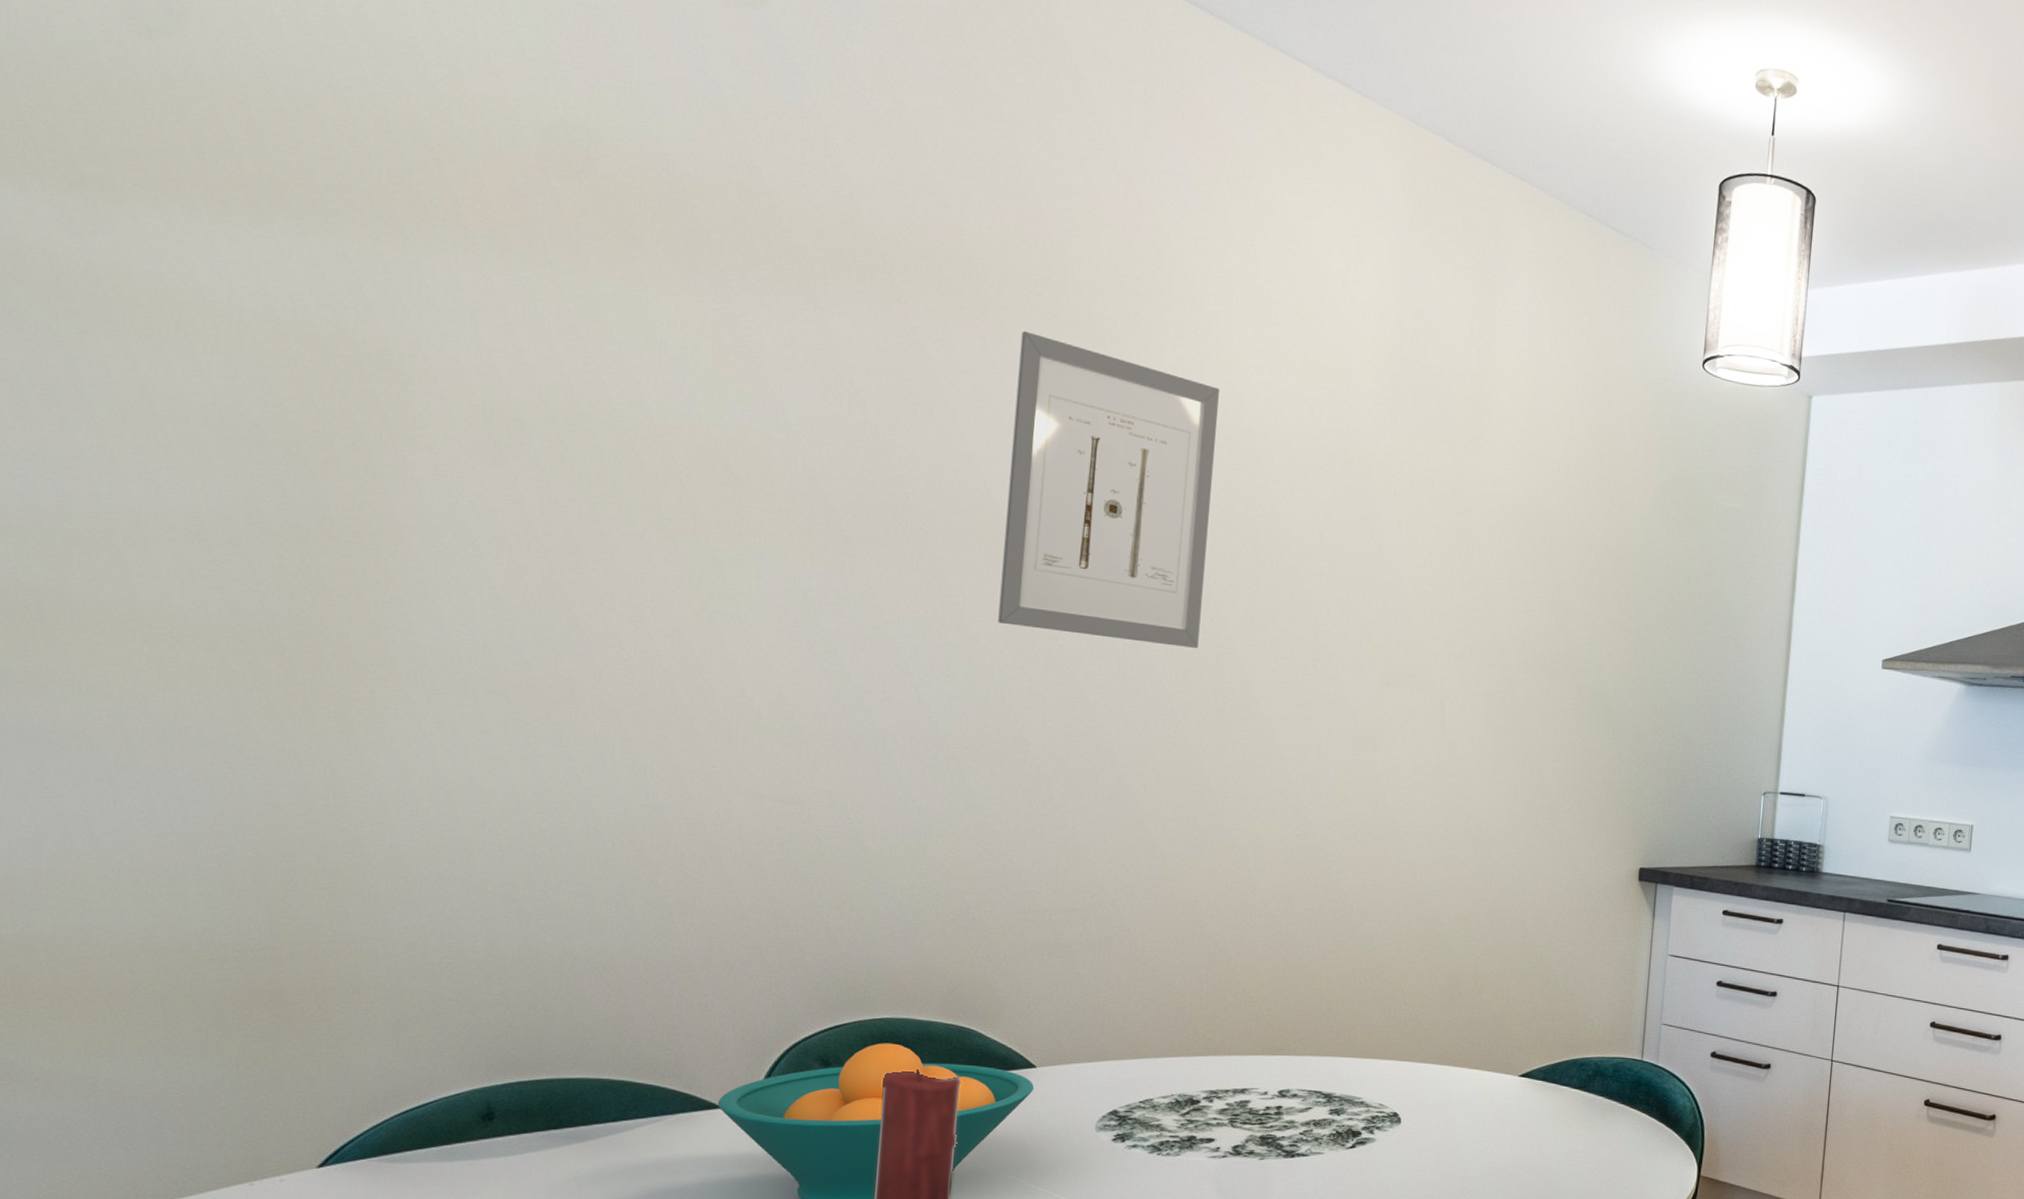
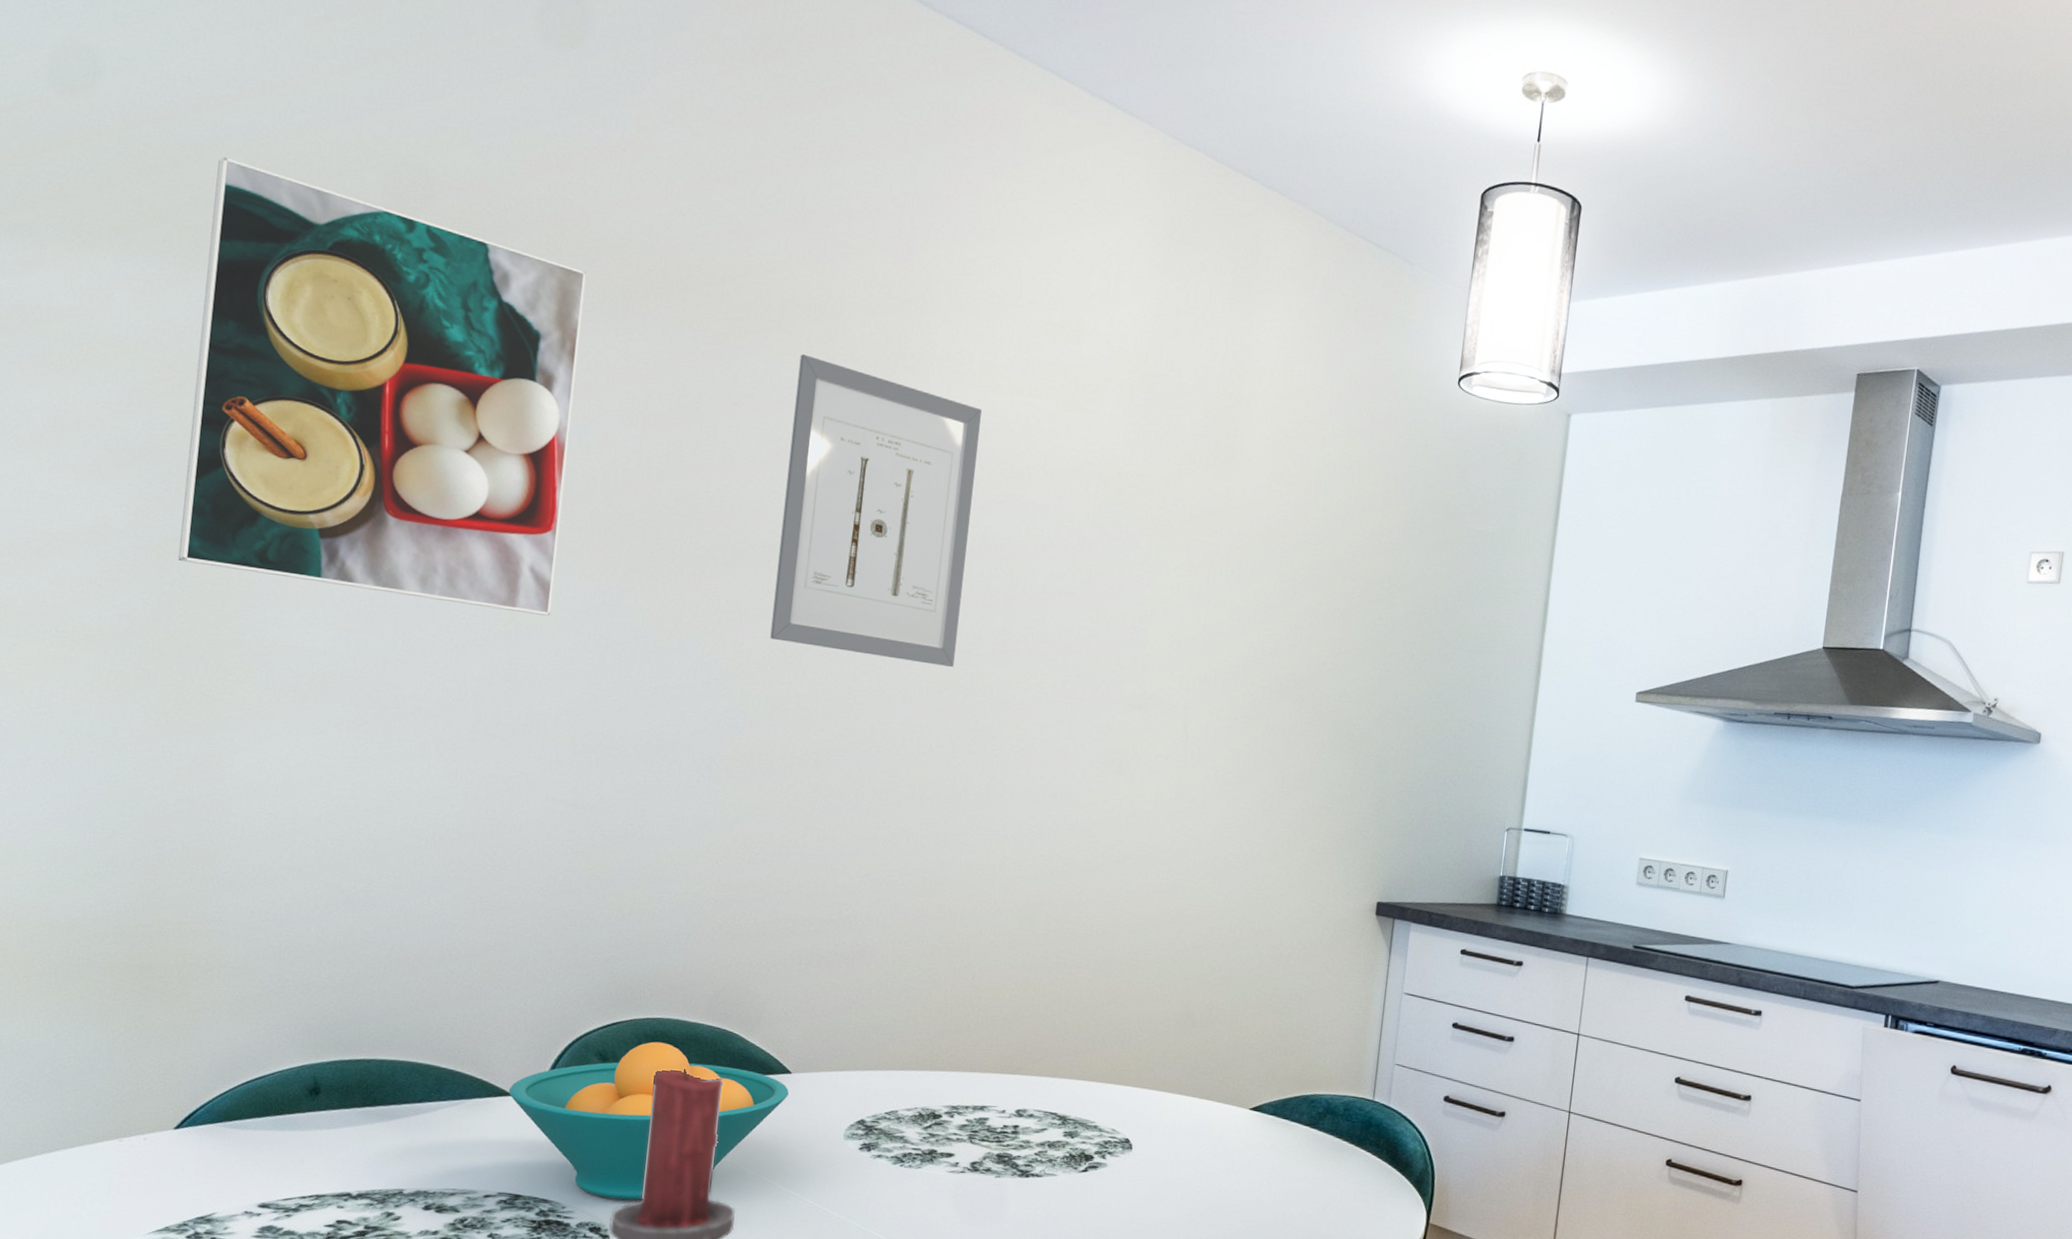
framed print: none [301,110,779,603] -> present [177,156,586,616]

